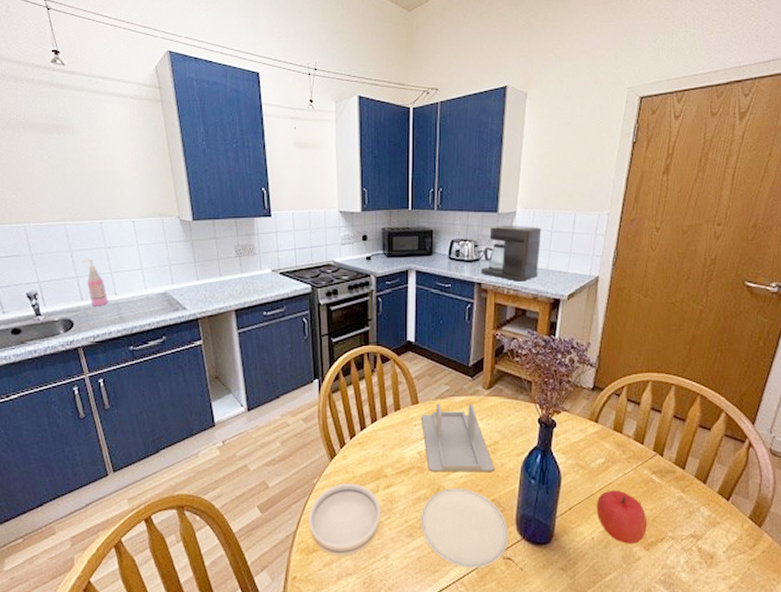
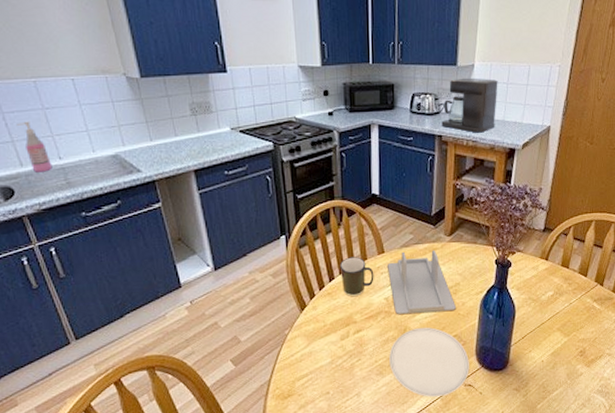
bowl: present [308,483,381,557] -> none [282,330,352,399]
mug: none [371,406,407,449] -> present [339,257,374,297]
fruit: present [596,490,648,544] -> none [545,317,589,363]

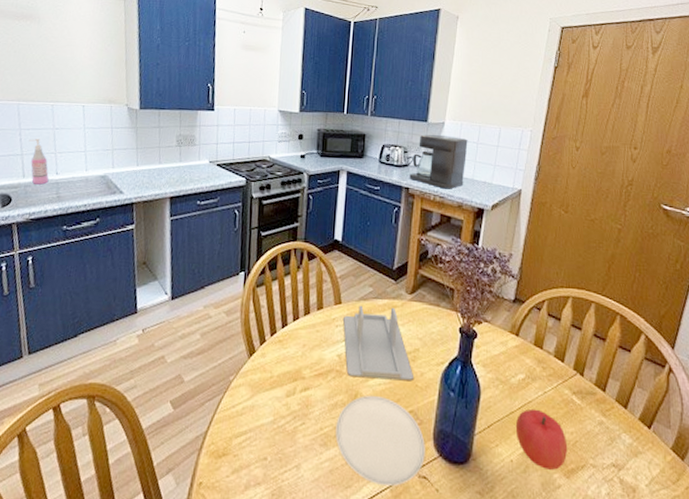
mug: present [339,257,374,297] -> none [294,303,329,349]
fruit: none [545,317,589,363] -> present [515,408,568,470]

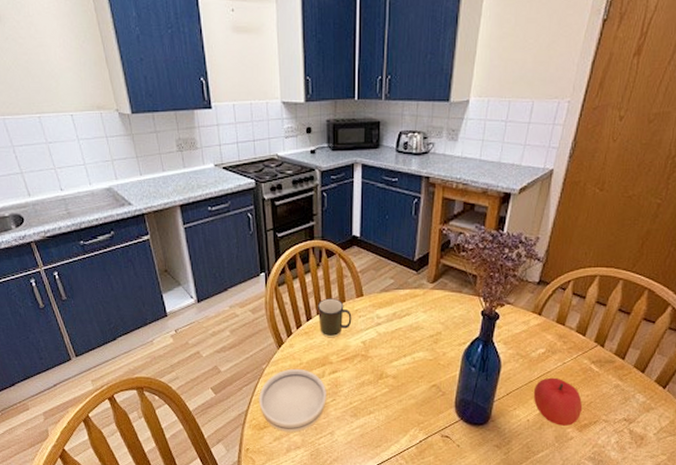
soap dispenser: present [29,138,49,185] -> none [25,154,55,202]
bowl: none [220,382,296,464] -> present [259,368,326,433]
mug: none [294,303,329,349] -> present [317,298,352,338]
plate: present [335,395,425,486] -> none [364,374,447,444]
napkin holder: present [343,305,413,381] -> none [366,296,436,361]
coffee maker: present [409,134,468,189] -> none [429,115,495,175]

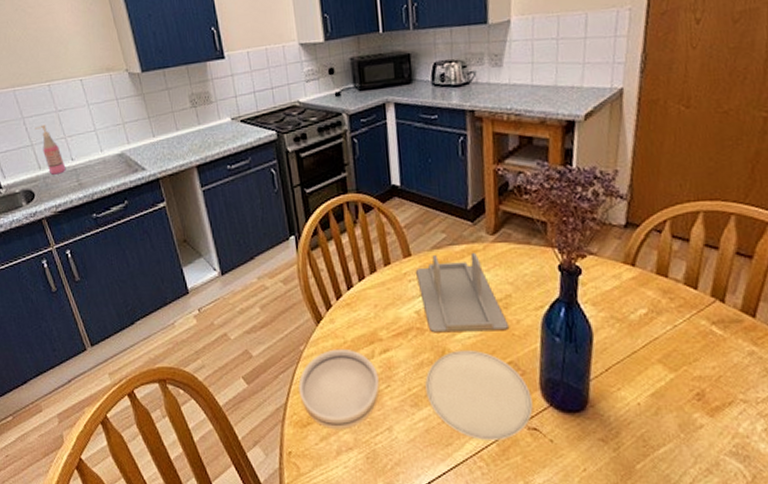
soap dispenser: none [25,154,55,202] -> present [35,124,66,175]
mug: present [317,298,352,338] -> none [358,260,401,309]
plate: none [364,374,447,444] -> present [425,349,533,440]
napkin holder: none [366,296,436,361] -> present [416,252,508,333]
fruit: present [533,377,583,426] -> none [639,345,710,409]

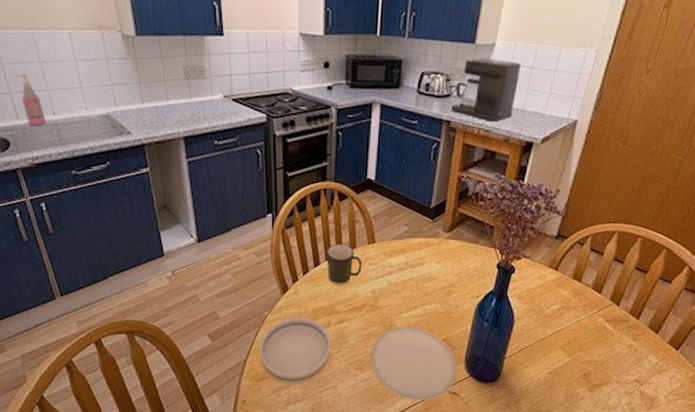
mug: none [358,260,401,309] -> present [326,243,362,286]
napkin holder: present [416,252,508,333] -> none [377,244,448,313]
coffee maker: none [472,35,545,105] -> present [451,58,521,122]

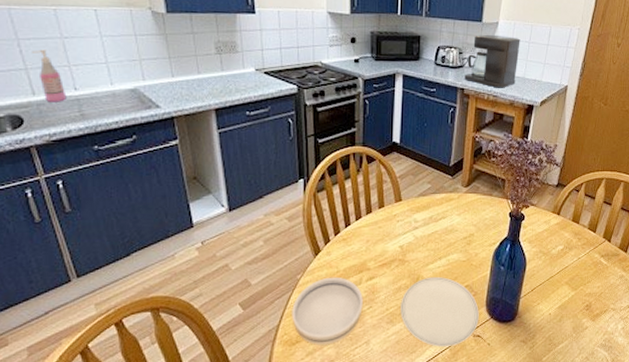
mug: present [326,243,362,286] -> none [356,203,390,244]

